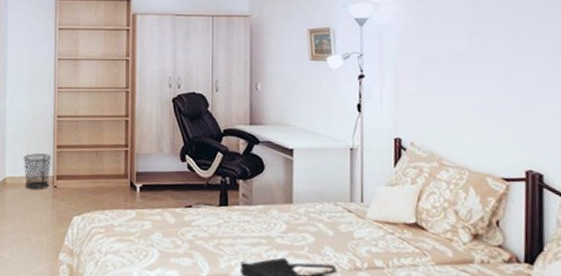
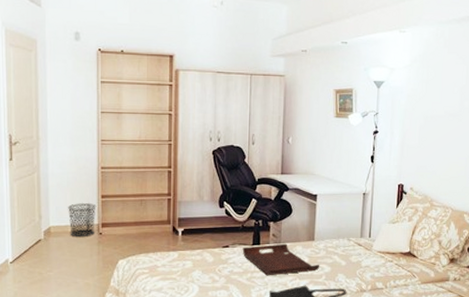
serving tray: none [207,205,301,244] -> present [242,243,320,276]

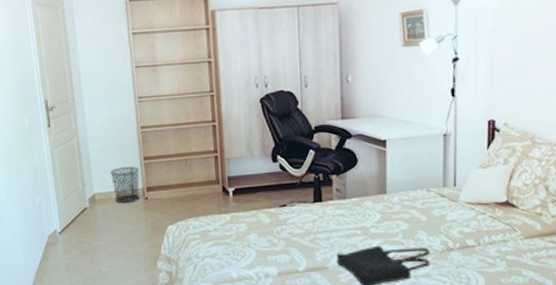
serving tray: present [242,243,320,276] -> none [302,198,395,237]

